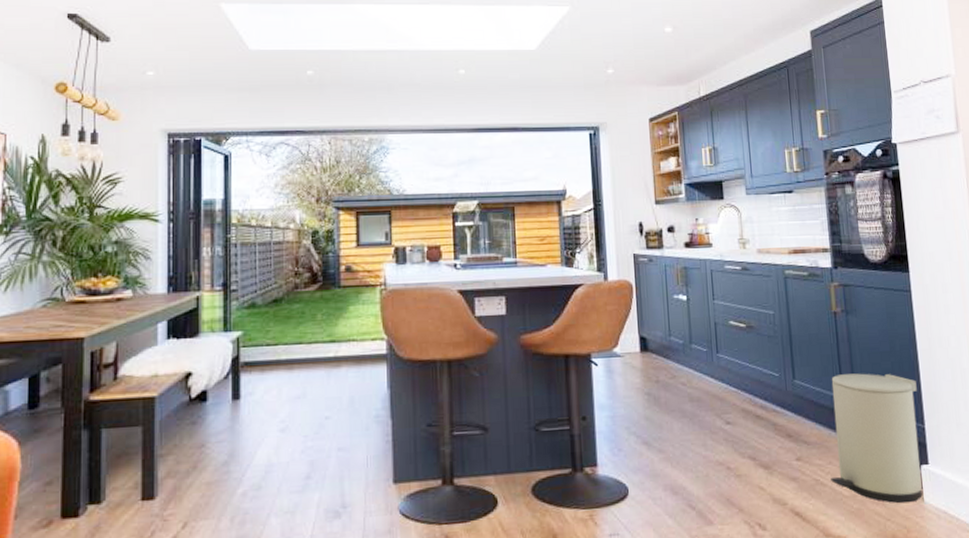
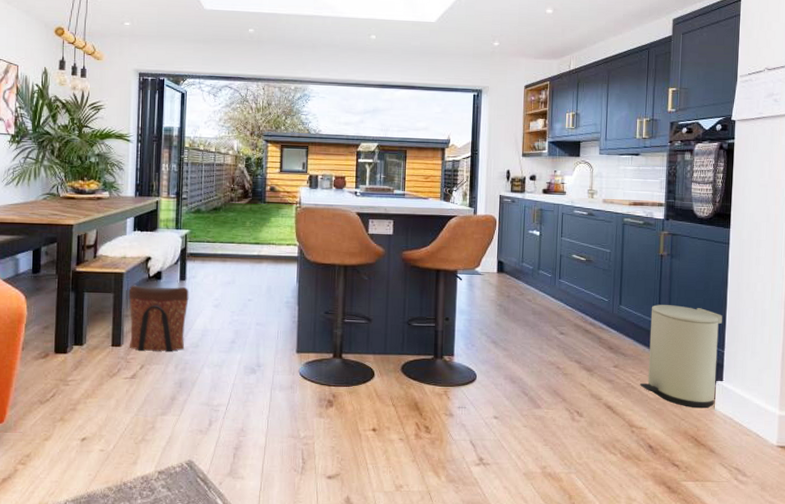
shopping bag: none [164,409,246,503] -> present [129,286,189,351]

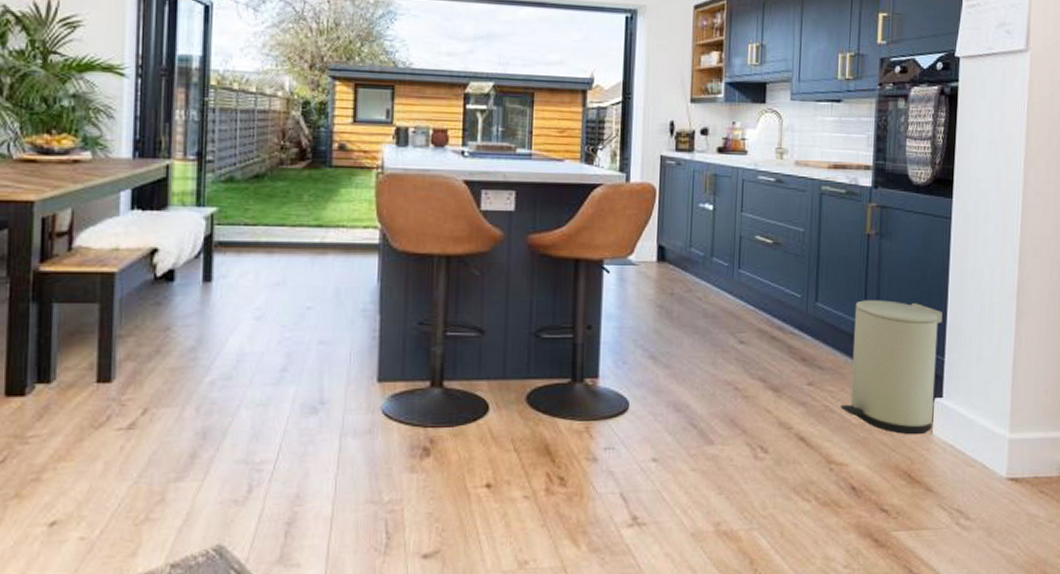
shopping bag: present [129,286,189,351] -> none [124,292,217,387]

